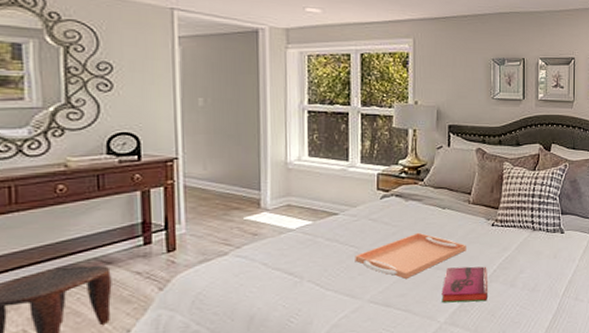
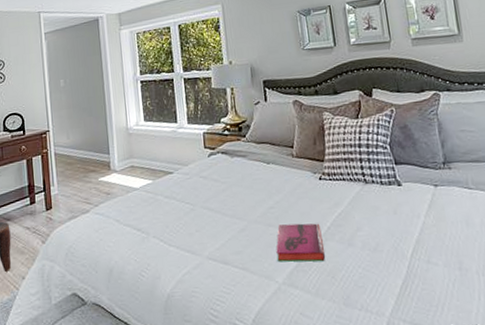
serving tray: present [355,232,466,279] -> none [191,188,296,236]

